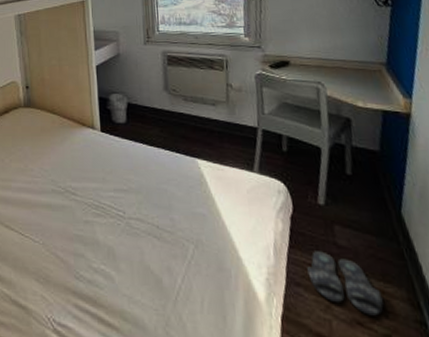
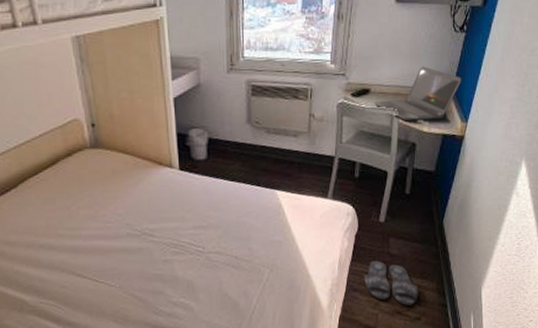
laptop computer: none [295,39,396,95] -> present [374,66,462,122]

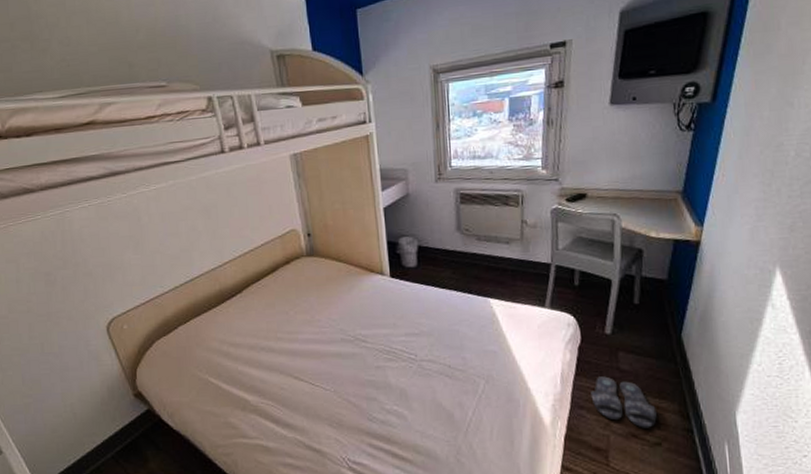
laptop computer: present [374,66,462,122] -> none [592,168,693,227]

